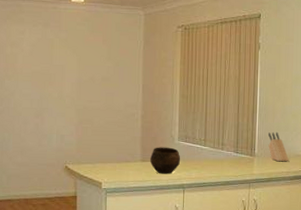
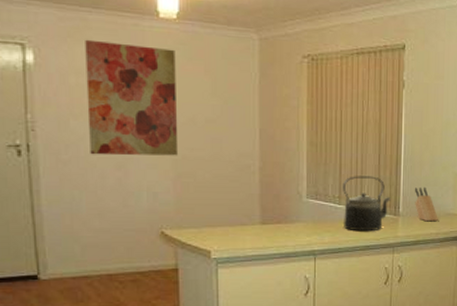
wall art: none [17,20,82,107] -> present [85,39,179,156]
bowl: present [149,147,181,174] -> none [271,206,311,239]
kettle: none [207,122,248,169] -> present [342,176,391,232]

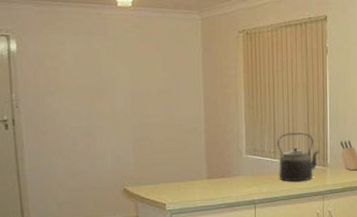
wall art: present [85,39,179,156] -> none [57,28,137,126]

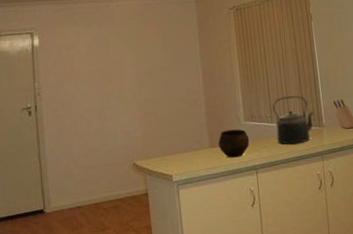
bowl: none [216,162,250,191] -> present [218,129,250,158]

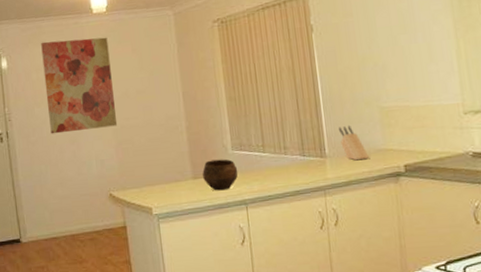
wall art: none [73,19,143,108] -> present [41,37,118,134]
kettle: present [272,95,314,145] -> none [264,121,315,177]

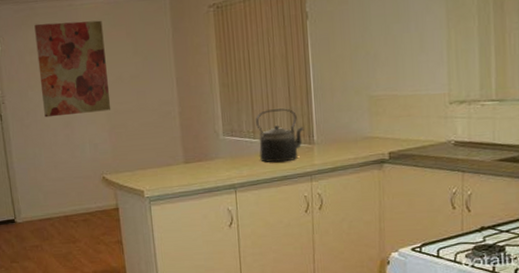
bowl: present [202,159,238,191] -> none [193,144,229,175]
kettle: none [264,121,315,177] -> present [256,108,304,163]
knife block: present [339,125,369,161] -> none [328,112,355,148]

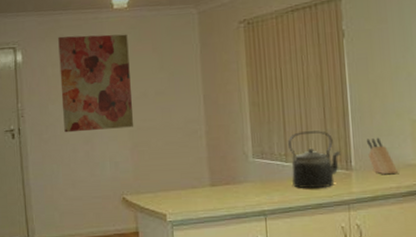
knife block: none [328,112,355,148] -> present [367,137,398,175]

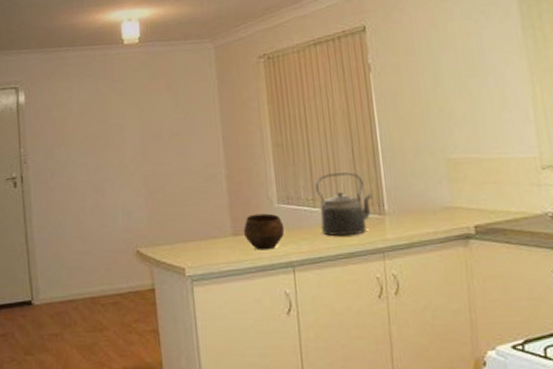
wall art: present [58,34,134,133] -> none [64,71,148,180]
bowl: none [220,166,259,200] -> present [243,213,285,251]
knife block: present [367,137,398,175] -> none [400,178,434,220]

